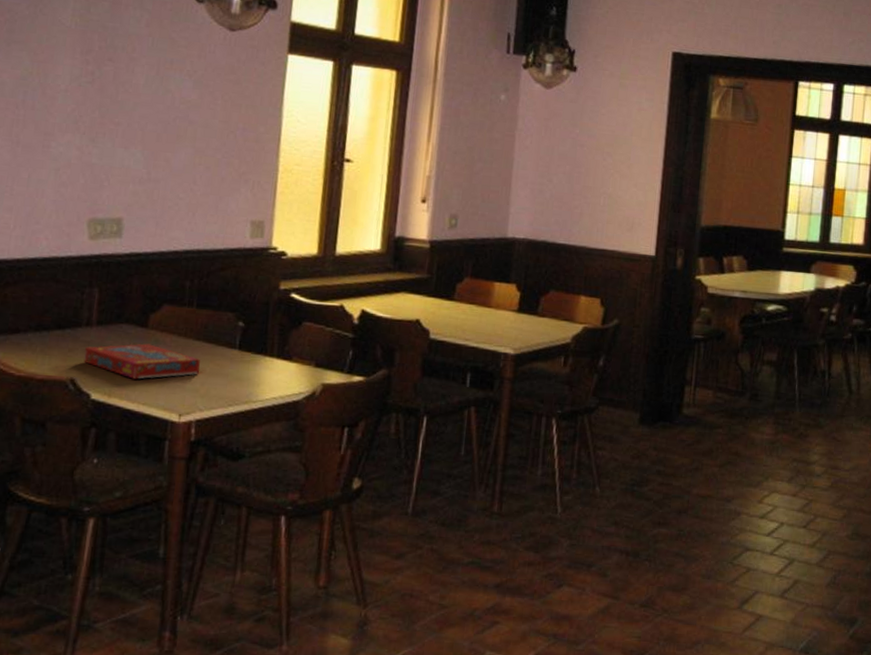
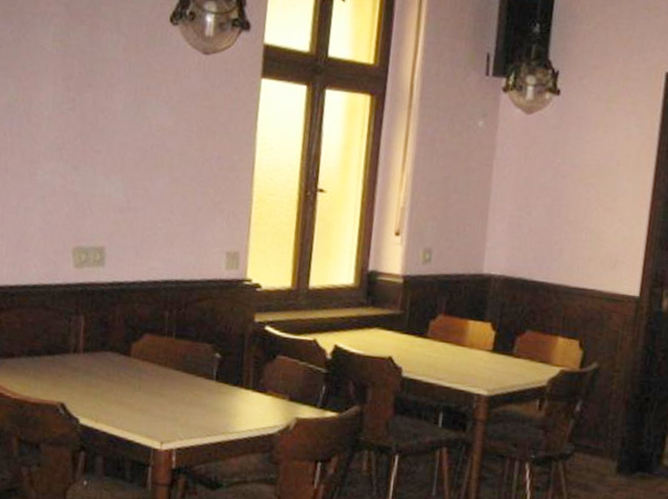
snack box: present [84,343,201,380] -> none [72,371,180,407]

